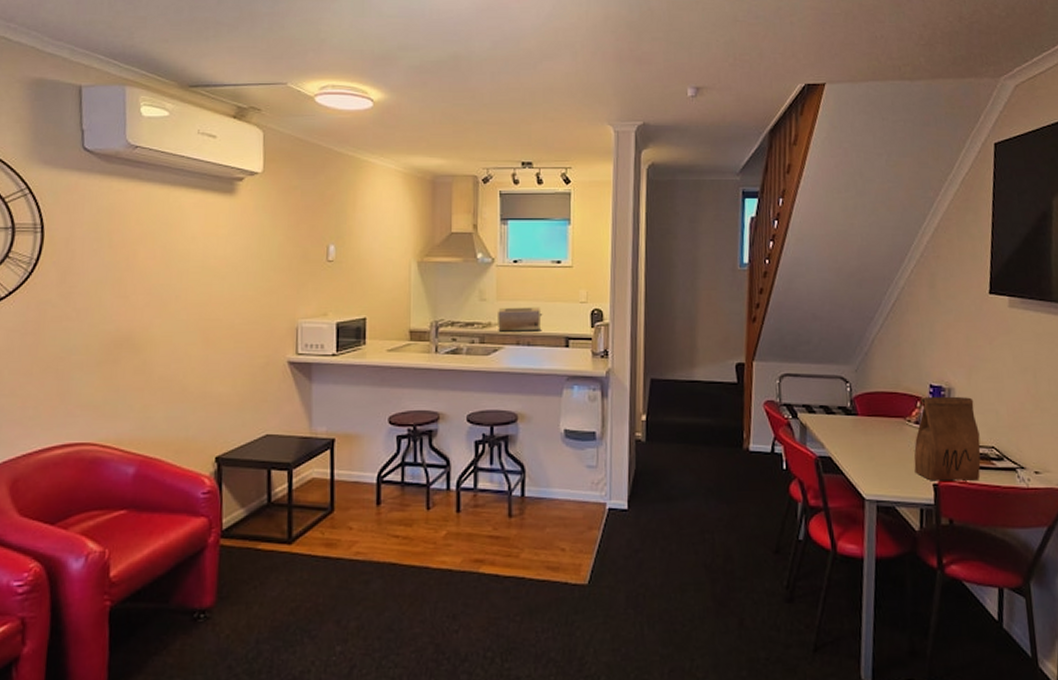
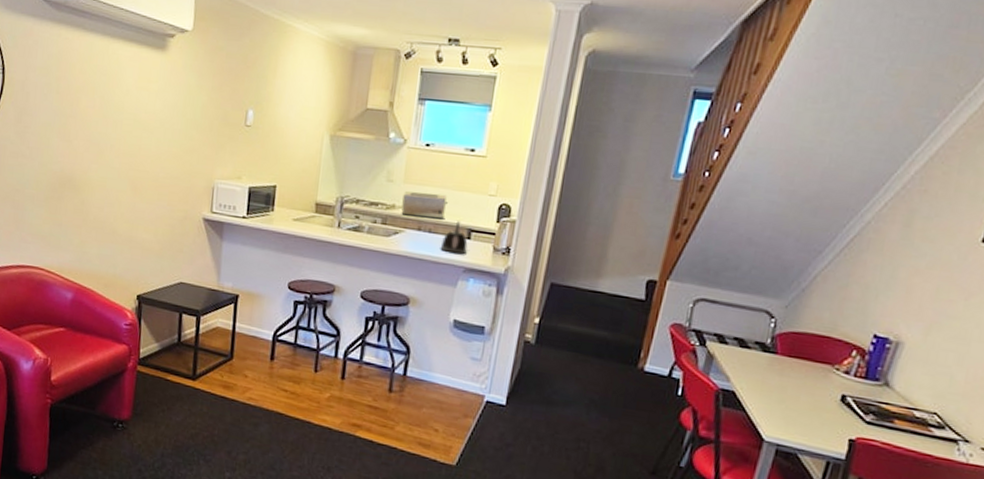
kettle: none [541,331,567,364] -> present [440,221,468,255]
paper bag: present [914,396,981,481] -> none [830,346,925,445]

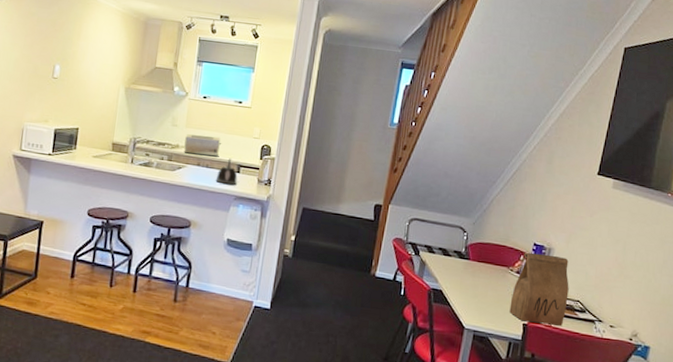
paper bag: none [830,346,925,445] -> present [509,252,569,326]

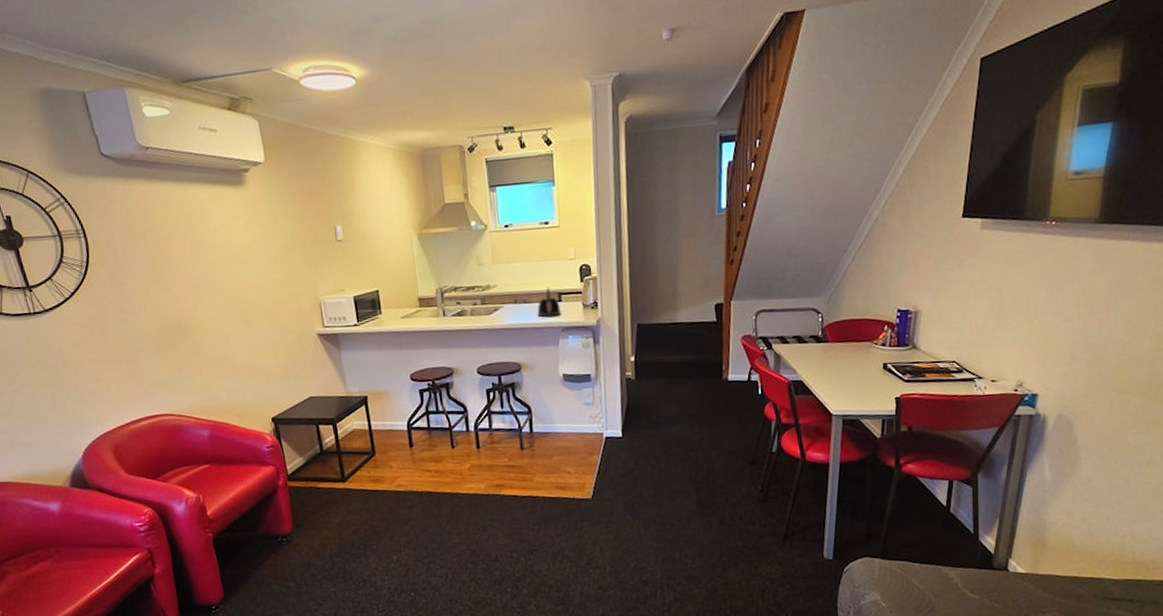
toaster: present [184,134,221,157] -> none [495,267,535,293]
paper bag: present [509,252,569,326] -> none [878,318,942,395]

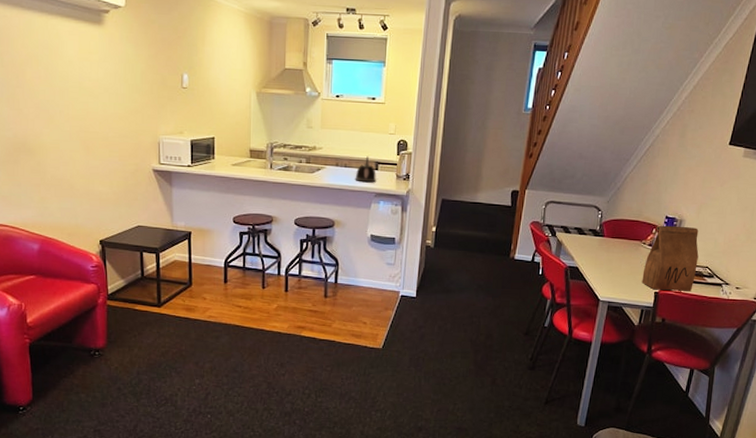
paper bag: none [878,318,942,395] -> present [642,225,699,291]

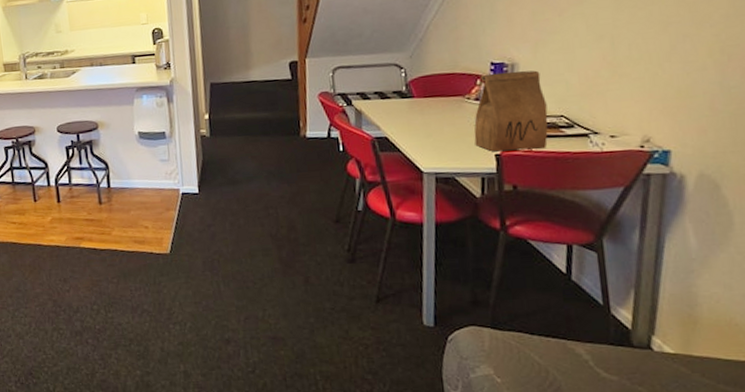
kettle: present [355,156,376,183] -> none [112,51,135,79]

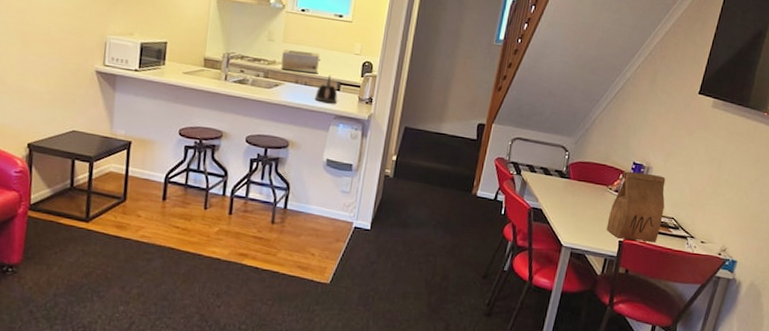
toaster: none [72,32,110,57] -> present [281,49,320,74]
kettle: none [112,51,135,79] -> present [314,76,338,104]

